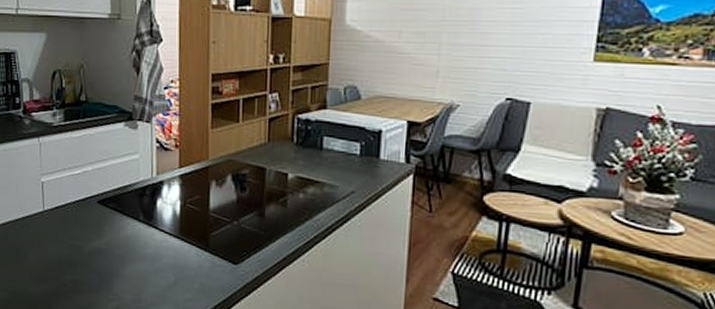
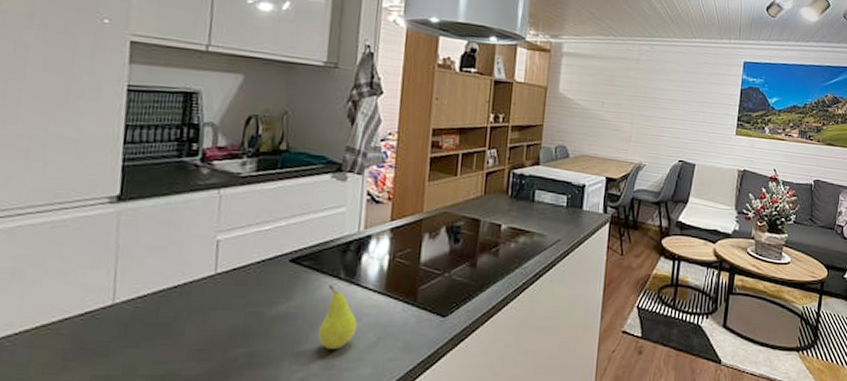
fruit: none [127,226,158,285] -> present [318,285,357,349]

